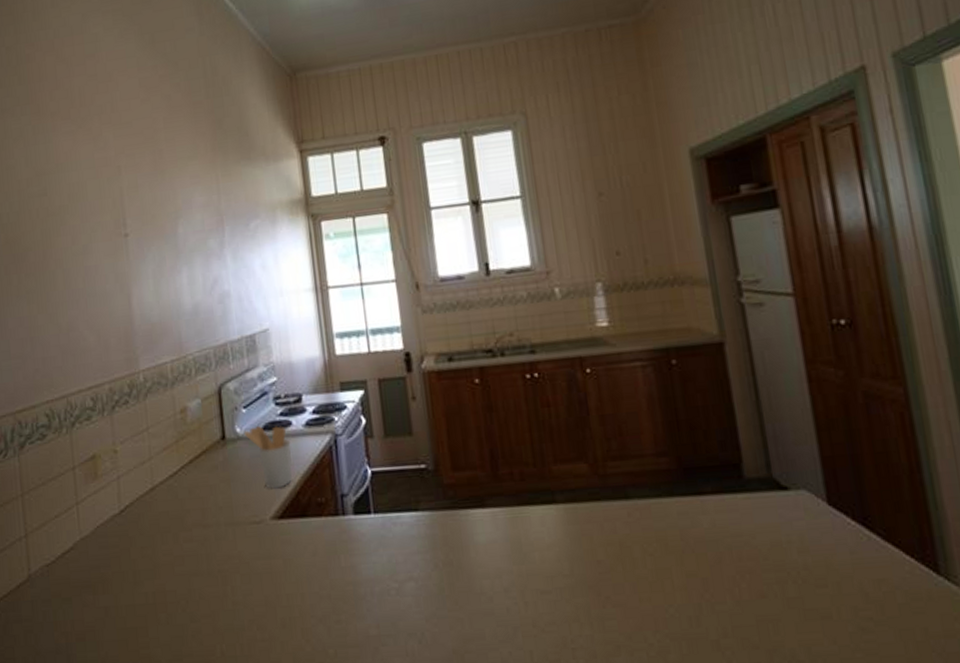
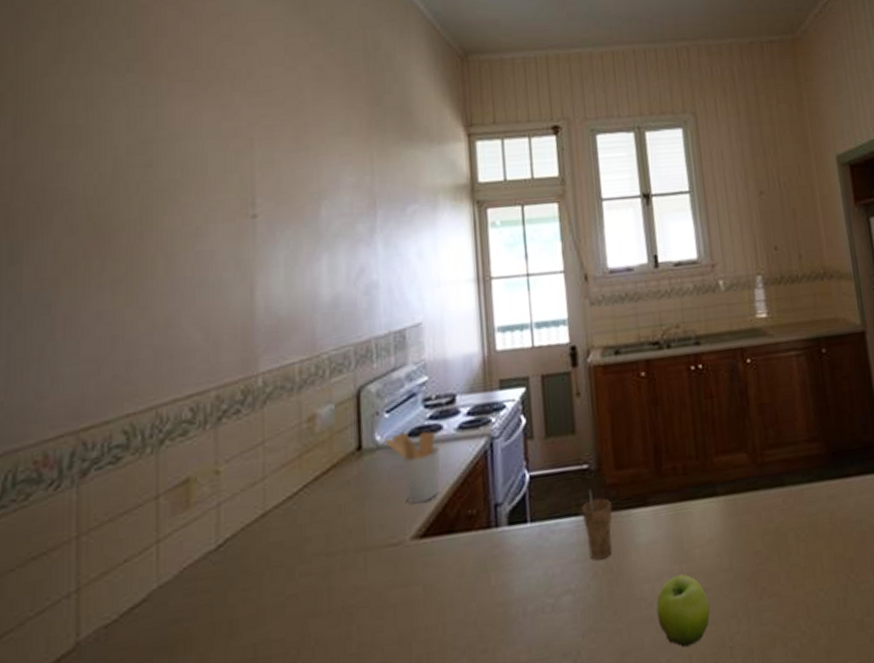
cup: none [421,487,451,554] -> present [581,489,612,561]
fruit: none [496,574,551,643] -> present [656,574,710,648]

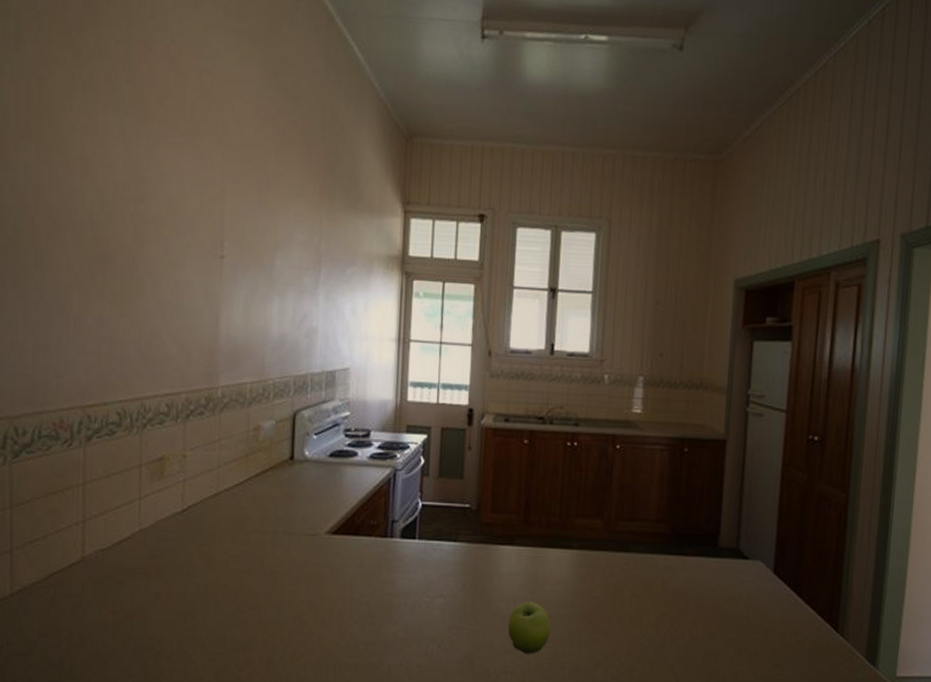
utensil holder: present [384,430,441,504] -> none [311,452,354,509]
cup: present [581,489,612,561] -> none [459,524,484,578]

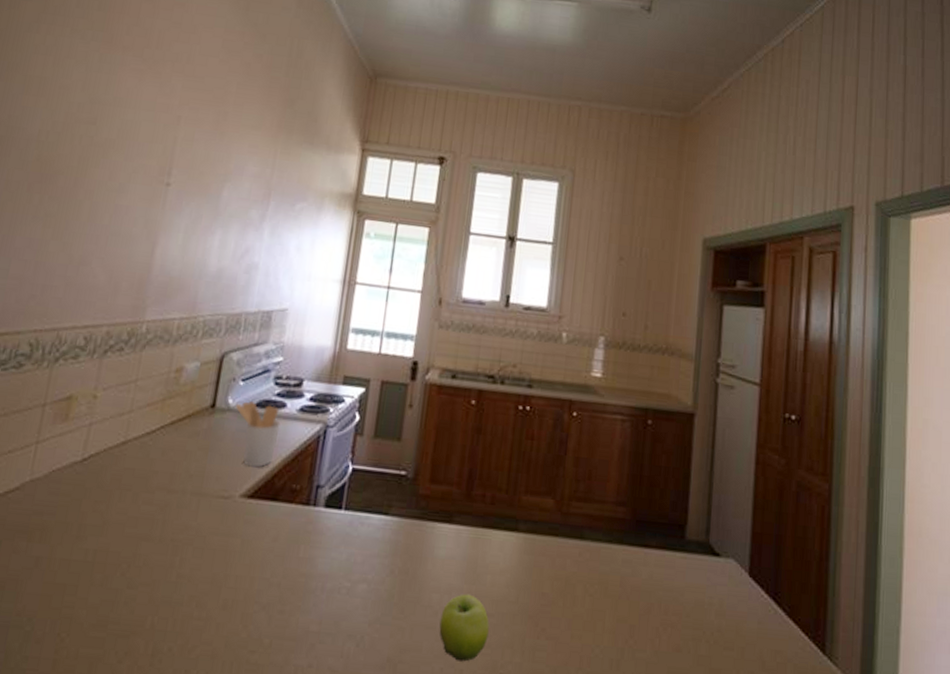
utensil holder: none [311,452,354,509] -> present [235,401,281,468]

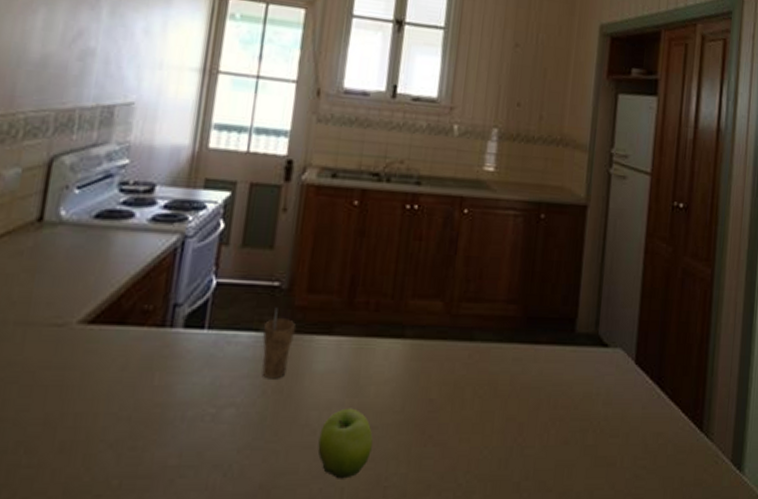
utensil holder: present [235,401,281,468] -> none [68,212,128,288]
cup: none [390,494,420,561] -> present [262,307,295,379]

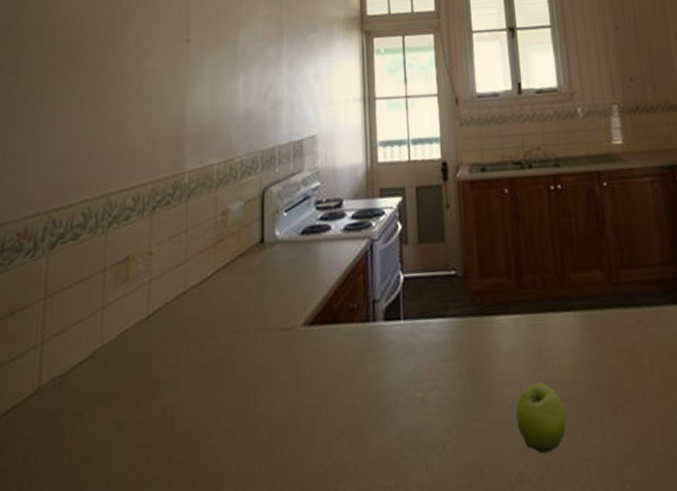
cup: present [262,307,295,379] -> none [449,294,476,361]

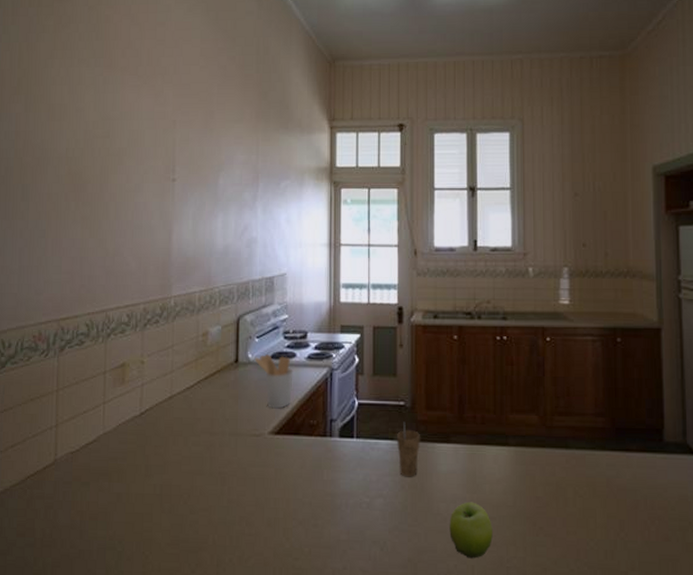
utensil holder: none [282,230,328,294] -> present [254,354,293,409]
cup: none [449,294,476,361] -> present [396,421,420,477]

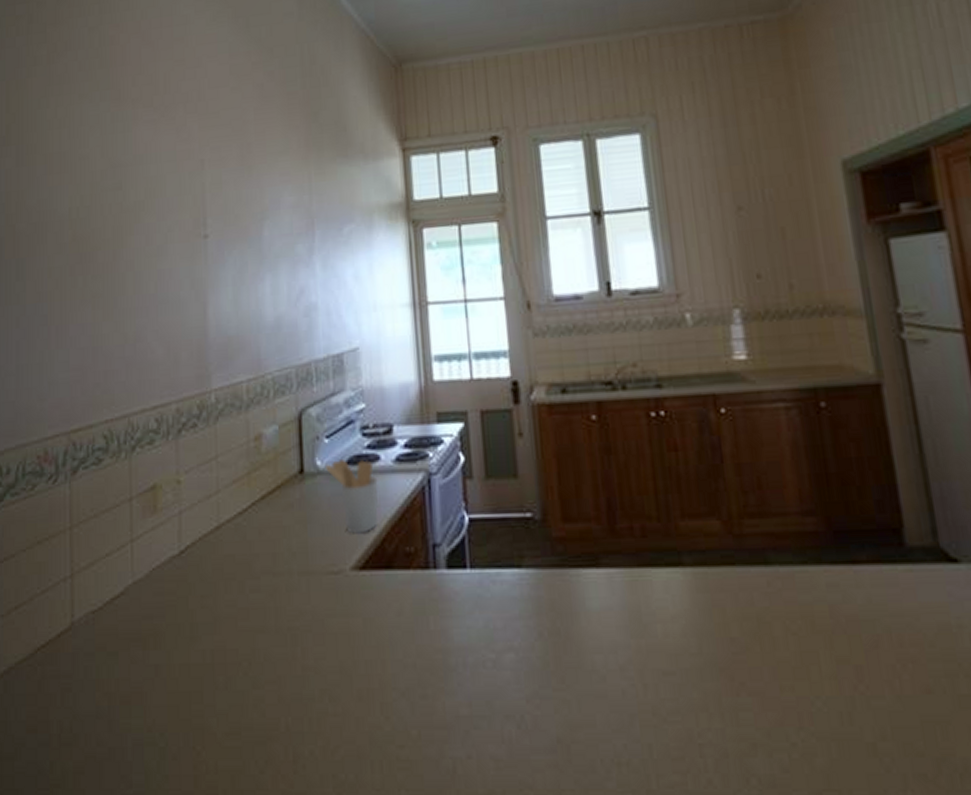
cup: present [396,421,420,477] -> none [525,540,559,620]
fruit: present [449,502,493,559] -> none [610,650,674,734]

